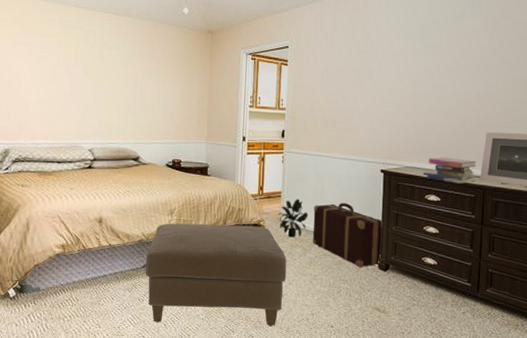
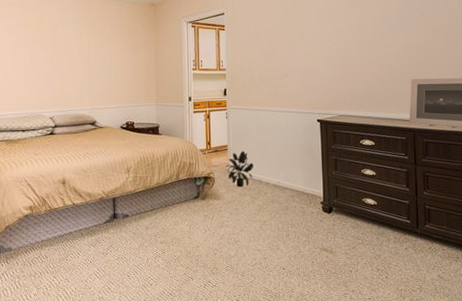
ottoman: present [145,223,287,327] -> none [107,178,238,274]
suitcase: present [312,203,384,268] -> none [258,152,325,212]
books: present [423,156,476,184] -> none [357,104,406,128]

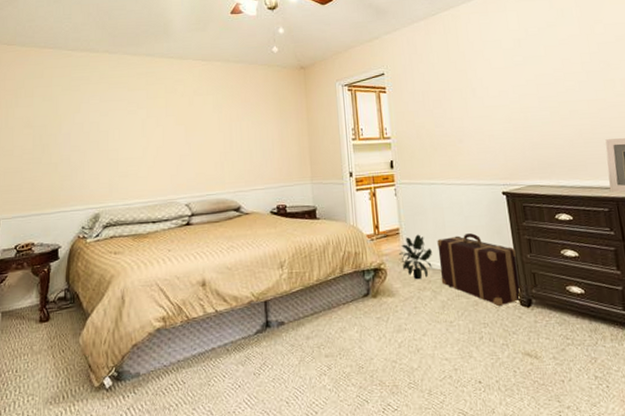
suitcase: none [258,152,325,212] -> present [437,233,523,307]

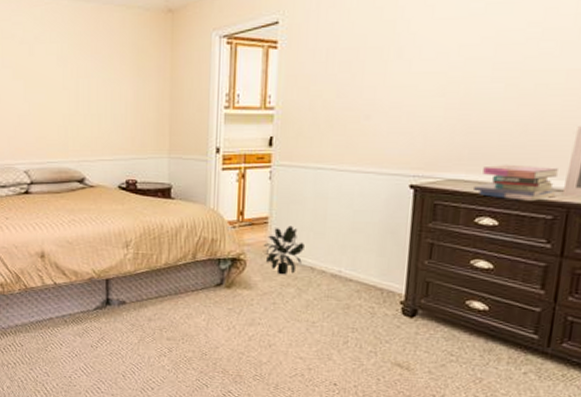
suitcase: present [437,233,523,307] -> none [310,230,412,313]
books: none [548,170,606,198] -> present [473,164,558,201]

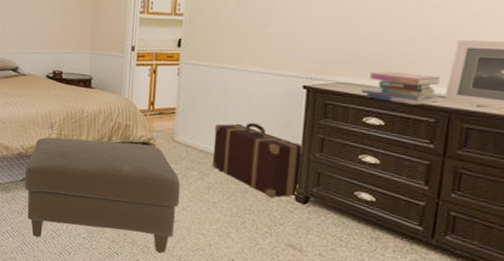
ottoman: none [97,257,276,382] -> present [24,137,181,254]
potted plant: present [264,225,304,275] -> none [172,116,207,159]
suitcase: none [310,230,412,313] -> present [212,123,304,198]

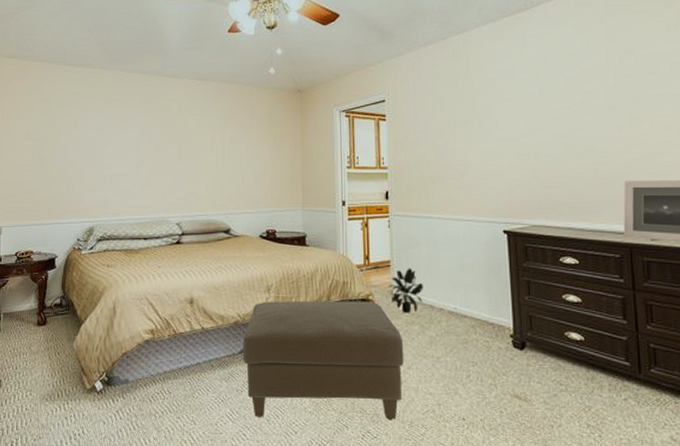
potted plant: none [172,116,207,159] -> present [389,268,423,313]
suitcase: present [212,123,304,198] -> none [429,271,516,347]
books: present [361,71,440,105] -> none [554,212,619,242]

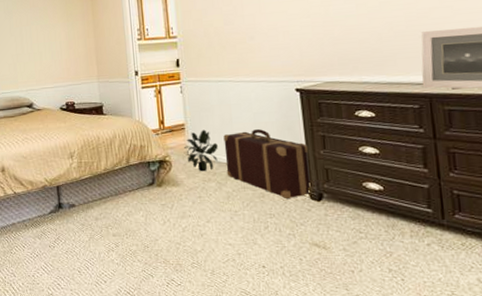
ottoman: present [242,300,404,421] -> none [51,162,203,270]
suitcase: none [429,271,516,347] -> present [223,129,313,199]

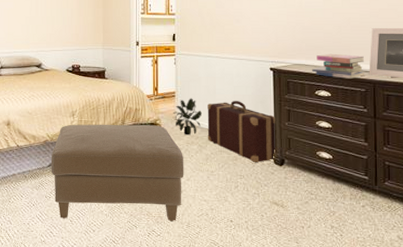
ottoman: none [51,162,203,270] -> present [51,124,184,222]
books: none [348,65,418,95] -> present [312,53,365,79]

